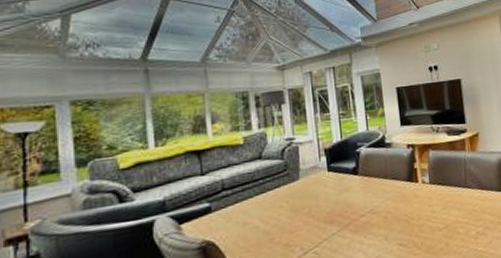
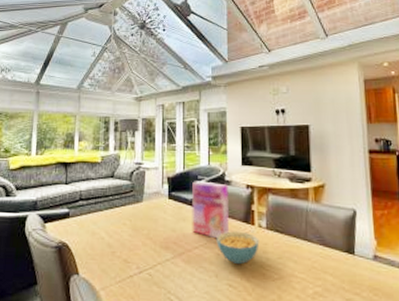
cereal box: none [352,146,394,204] -> present [192,181,230,239]
cereal bowl: none [382,190,424,223] -> present [216,231,260,265]

